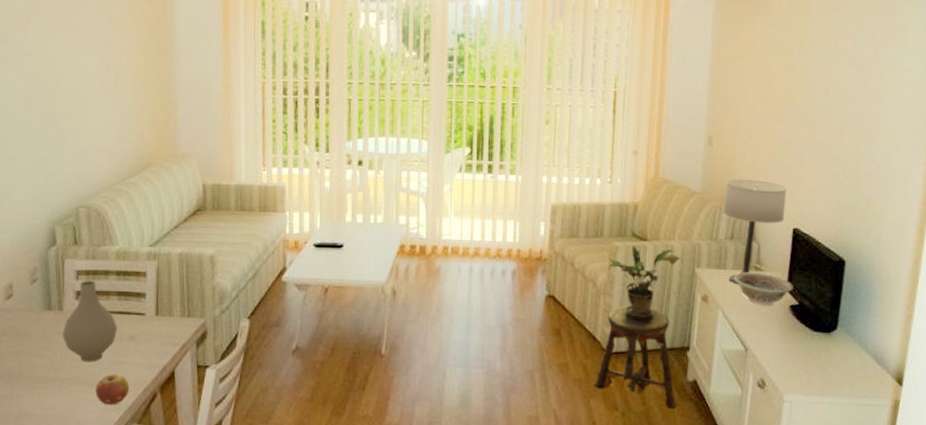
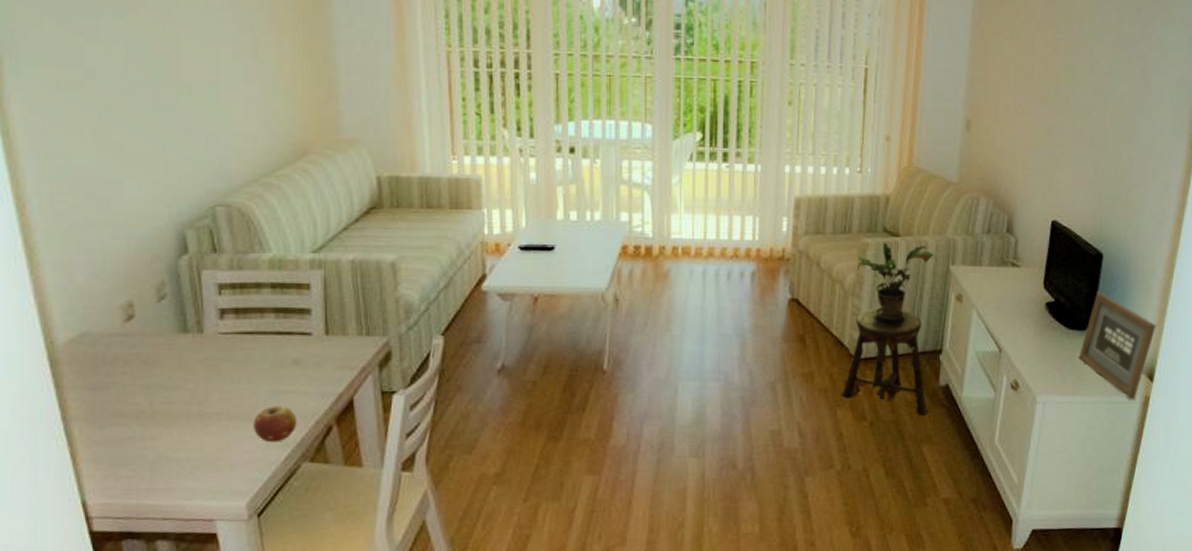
vase: present [62,280,117,362] -> none [204,294,277,393]
table lamp: present [723,179,787,285] -> none [980,168,1046,282]
decorative bowl: present [733,272,794,307] -> none [989,269,1051,304]
picture frame: none [824,296,903,403] -> present [1079,292,1156,400]

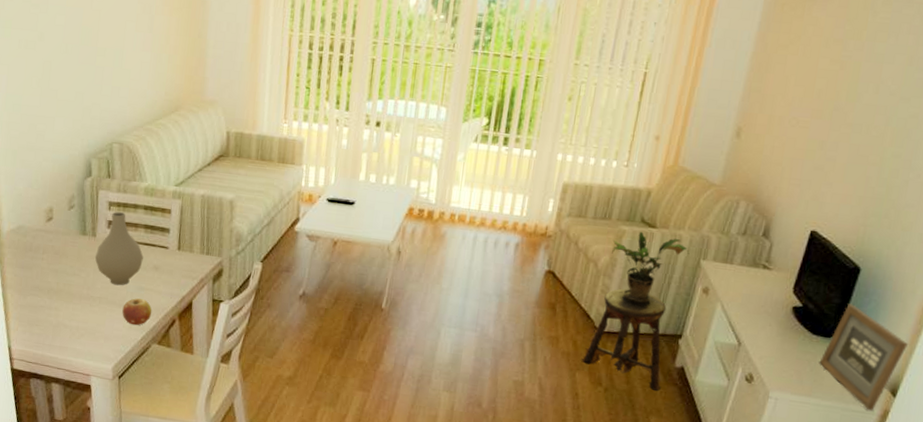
vase: none [204,294,277,393] -> present [94,211,144,286]

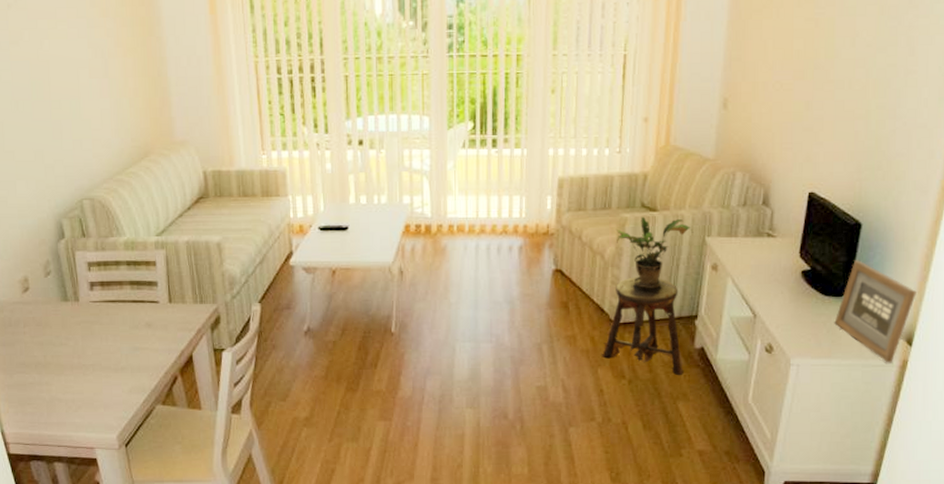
vase: present [94,211,144,286] -> none [81,271,133,349]
fruit: present [122,298,152,326] -> none [119,360,151,389]

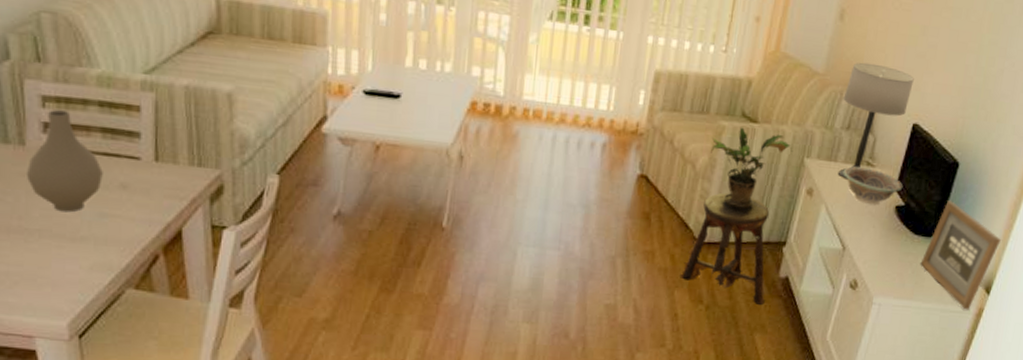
vase: none [81,271,133,349] -> present [25,109,103,213]
table lamp: none [736,143,804,252] -> present [838,62,914,180]
decorative bowl: none [744,239,807,273] -> present [843,166,903,206]

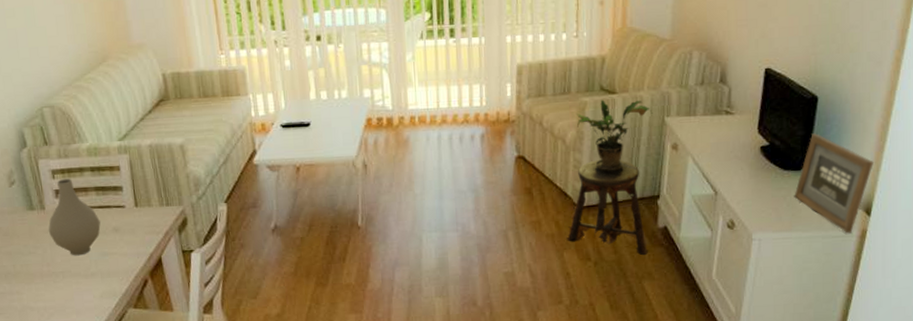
table lamp: present [838,62,914,180] -> none [693,21,759,130]
decorative bowl: present [843,166,903,206] -> none [703,116,765,150]

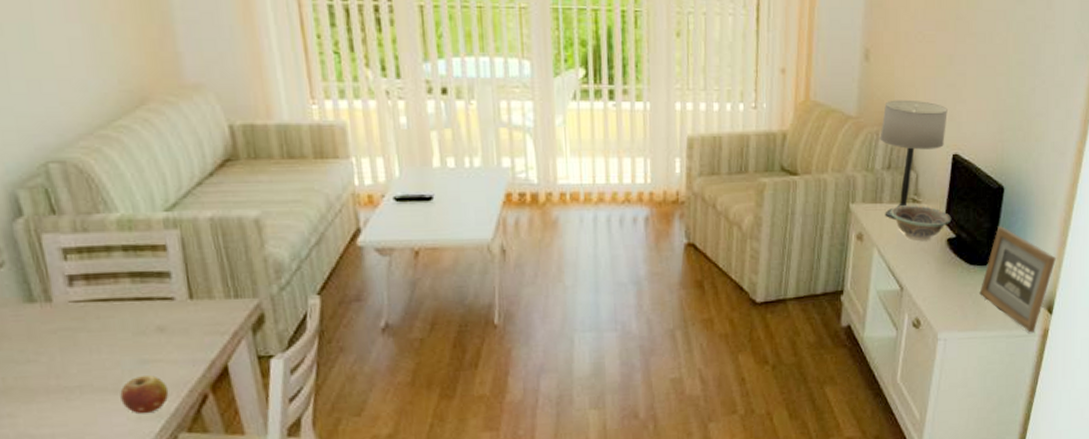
vase: present [48,178,101,256] -> none [57,259,138,365]
fruit: none [89,265,122,294] -> present [120,375,169,414]
plant: present [566,99,653,256] -> none [741,181,837,358]
table lamp: none [693,21,759,130] -> present [880,99,948,220]
decorative bowl: none [703,116,765,150] -> present [890,205,952,242]

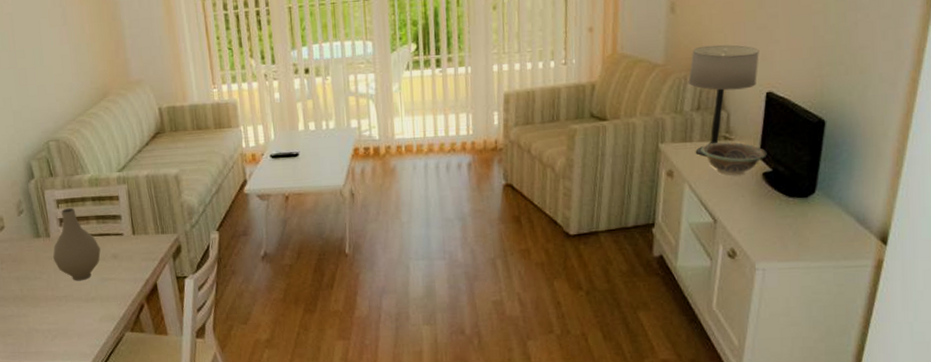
vase: none [57,259,138,365] -> present [52,207,101,281]
fruit: present [120,375,169,414] -> none [89,290,120,317]
picture frame: present [979,226,1056,333] -> none [800,158,889,264]

